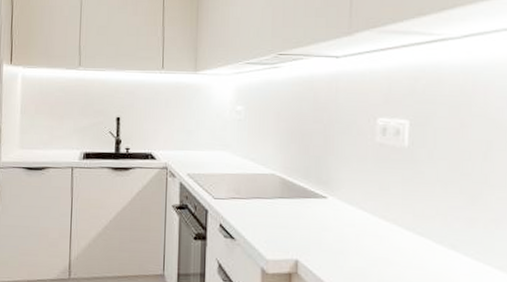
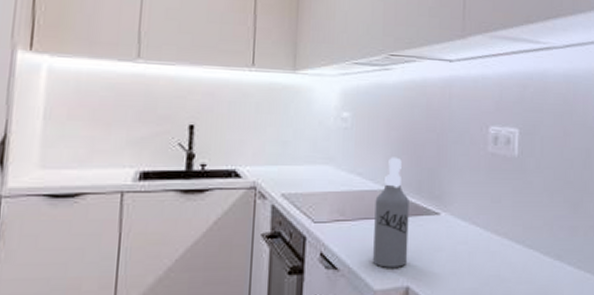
spray bottle: none [265,145,298,242] -> present [373,157,409,268]

